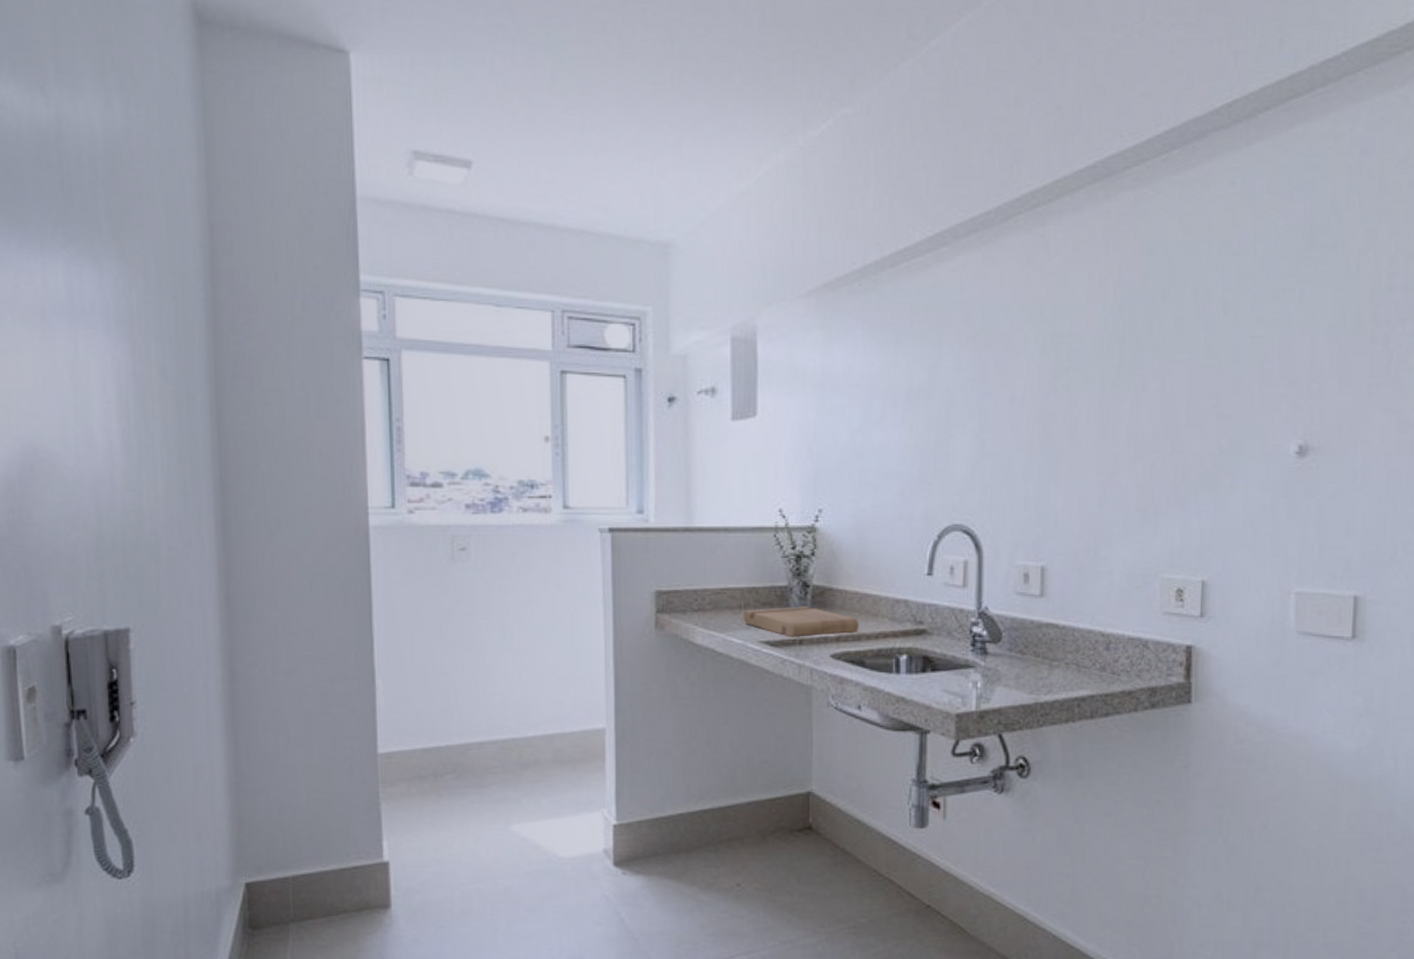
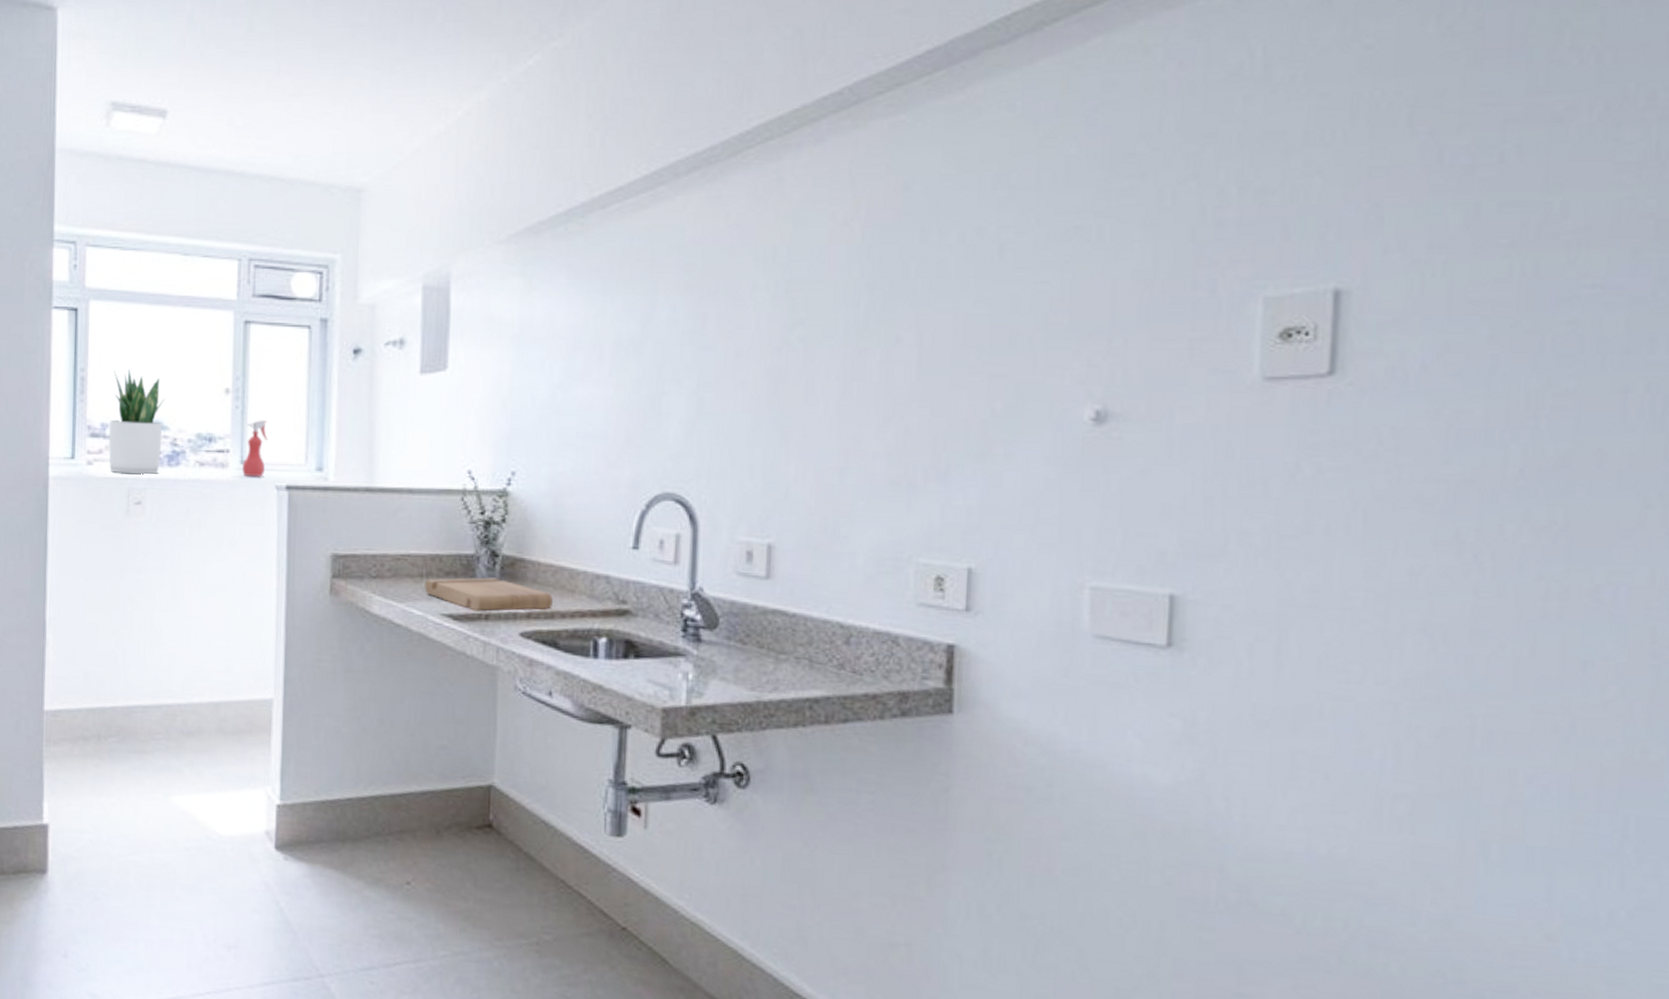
planter: none [429,419,484,522] -> present [109,369,165,475]
spray bottle: none [565,466,589,520] -> present [242,420,268,476]

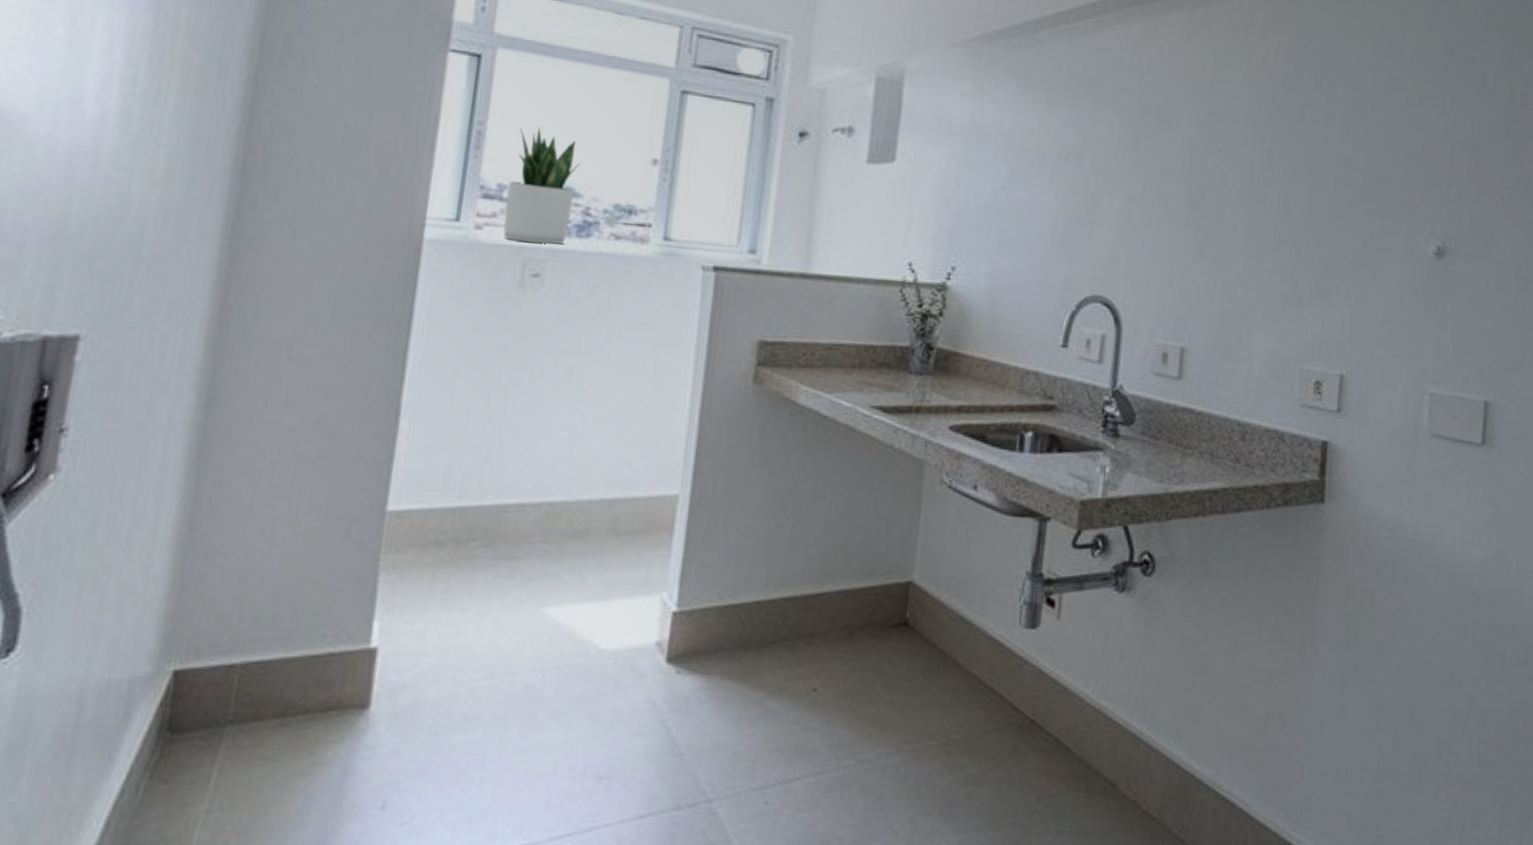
spray bottle: present [242,420,268,476] -> none [664,195,698,255]
cutting board: present [424,577,553,612] -> none [855,369,984,405]

